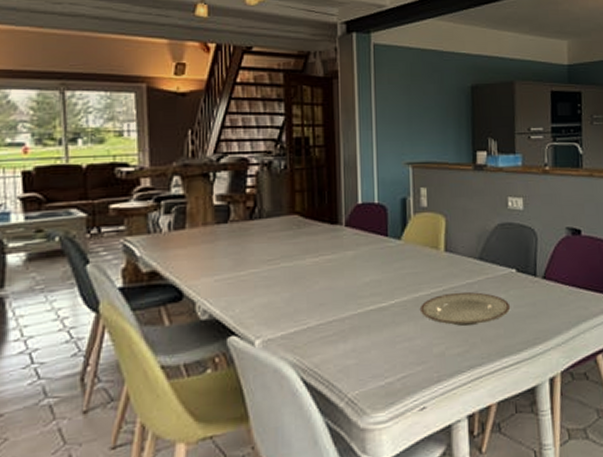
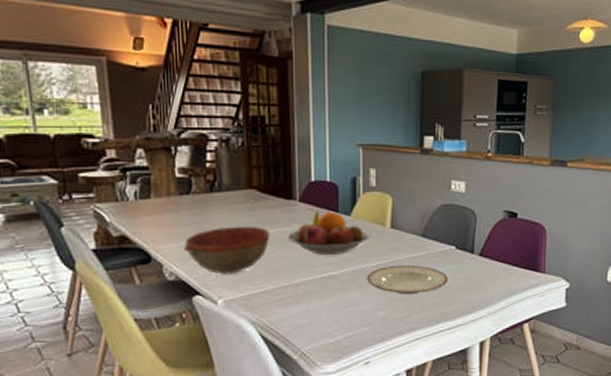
bowl: none [219,255,314,311] -> present [184,226,270,275]
fruit bowl: none [333,236,424,284] -> present [288,211,371,255]

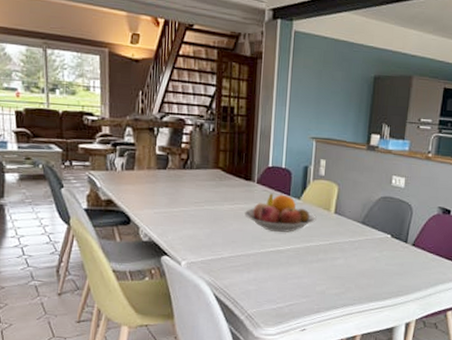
bowl: present [184,226,270,275] -> none [157,200,230,241]
plate: present [366,264,449,294] -> none [309,246,383,274]

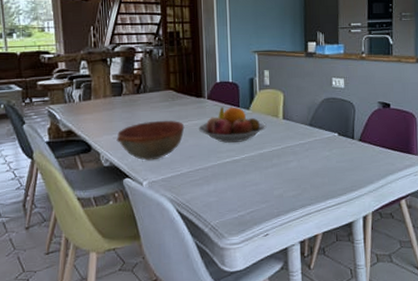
bowl: none [157,200,230,241] -> present [116,120,185,161]

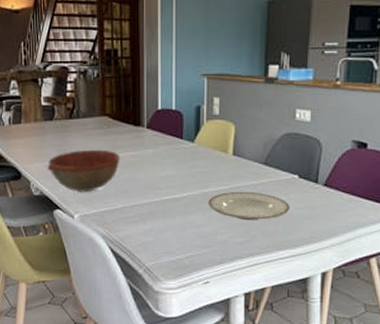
fruit bowl: present [199,107,267,143] -> none [136,138,213,178]
plate: none [263,150,334,175] -> present [207,191,291,220]

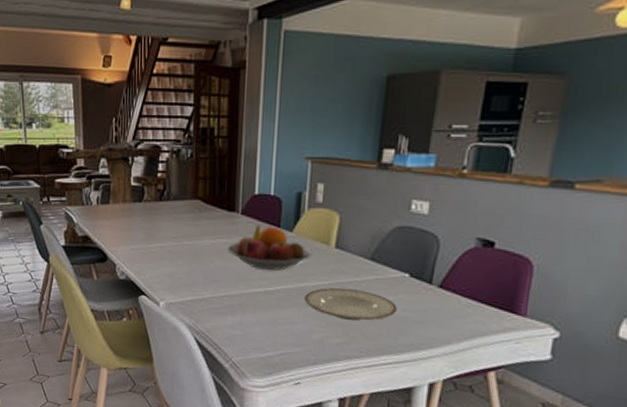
bowl: present [47,149,120,193] -> none [134,234,211,280]
fruit bowl: none [136,138,213,178] -> present [227,225,313,271]

